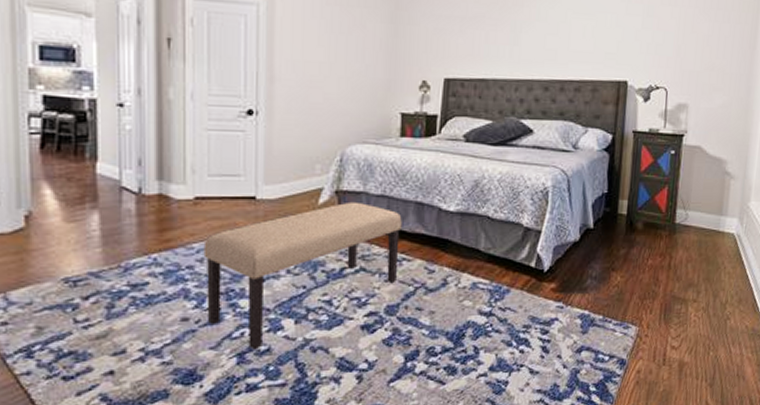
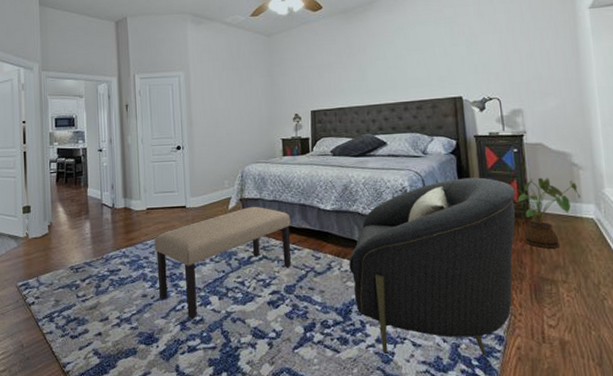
armchair: none [469,180,665,383] -> present [349,177,516,355]
house plant: none [662,185,727,265] -> present [512,177,581,249]

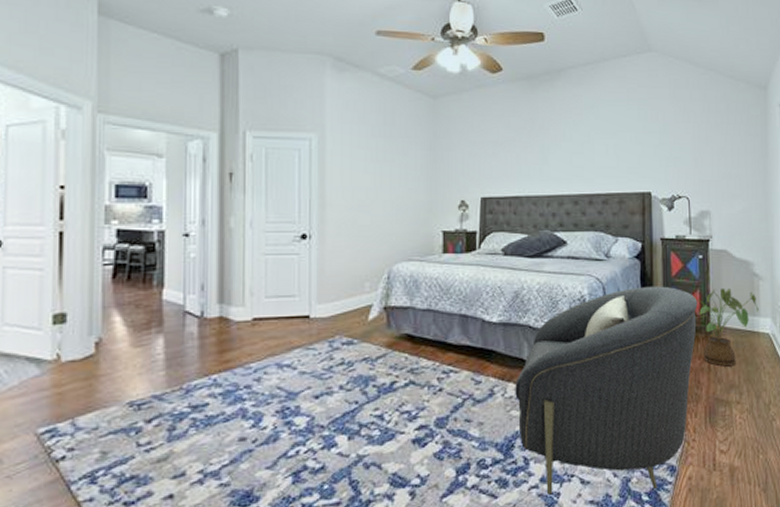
bench: present [154,206,291,320] -> none [260,316,448,468]

